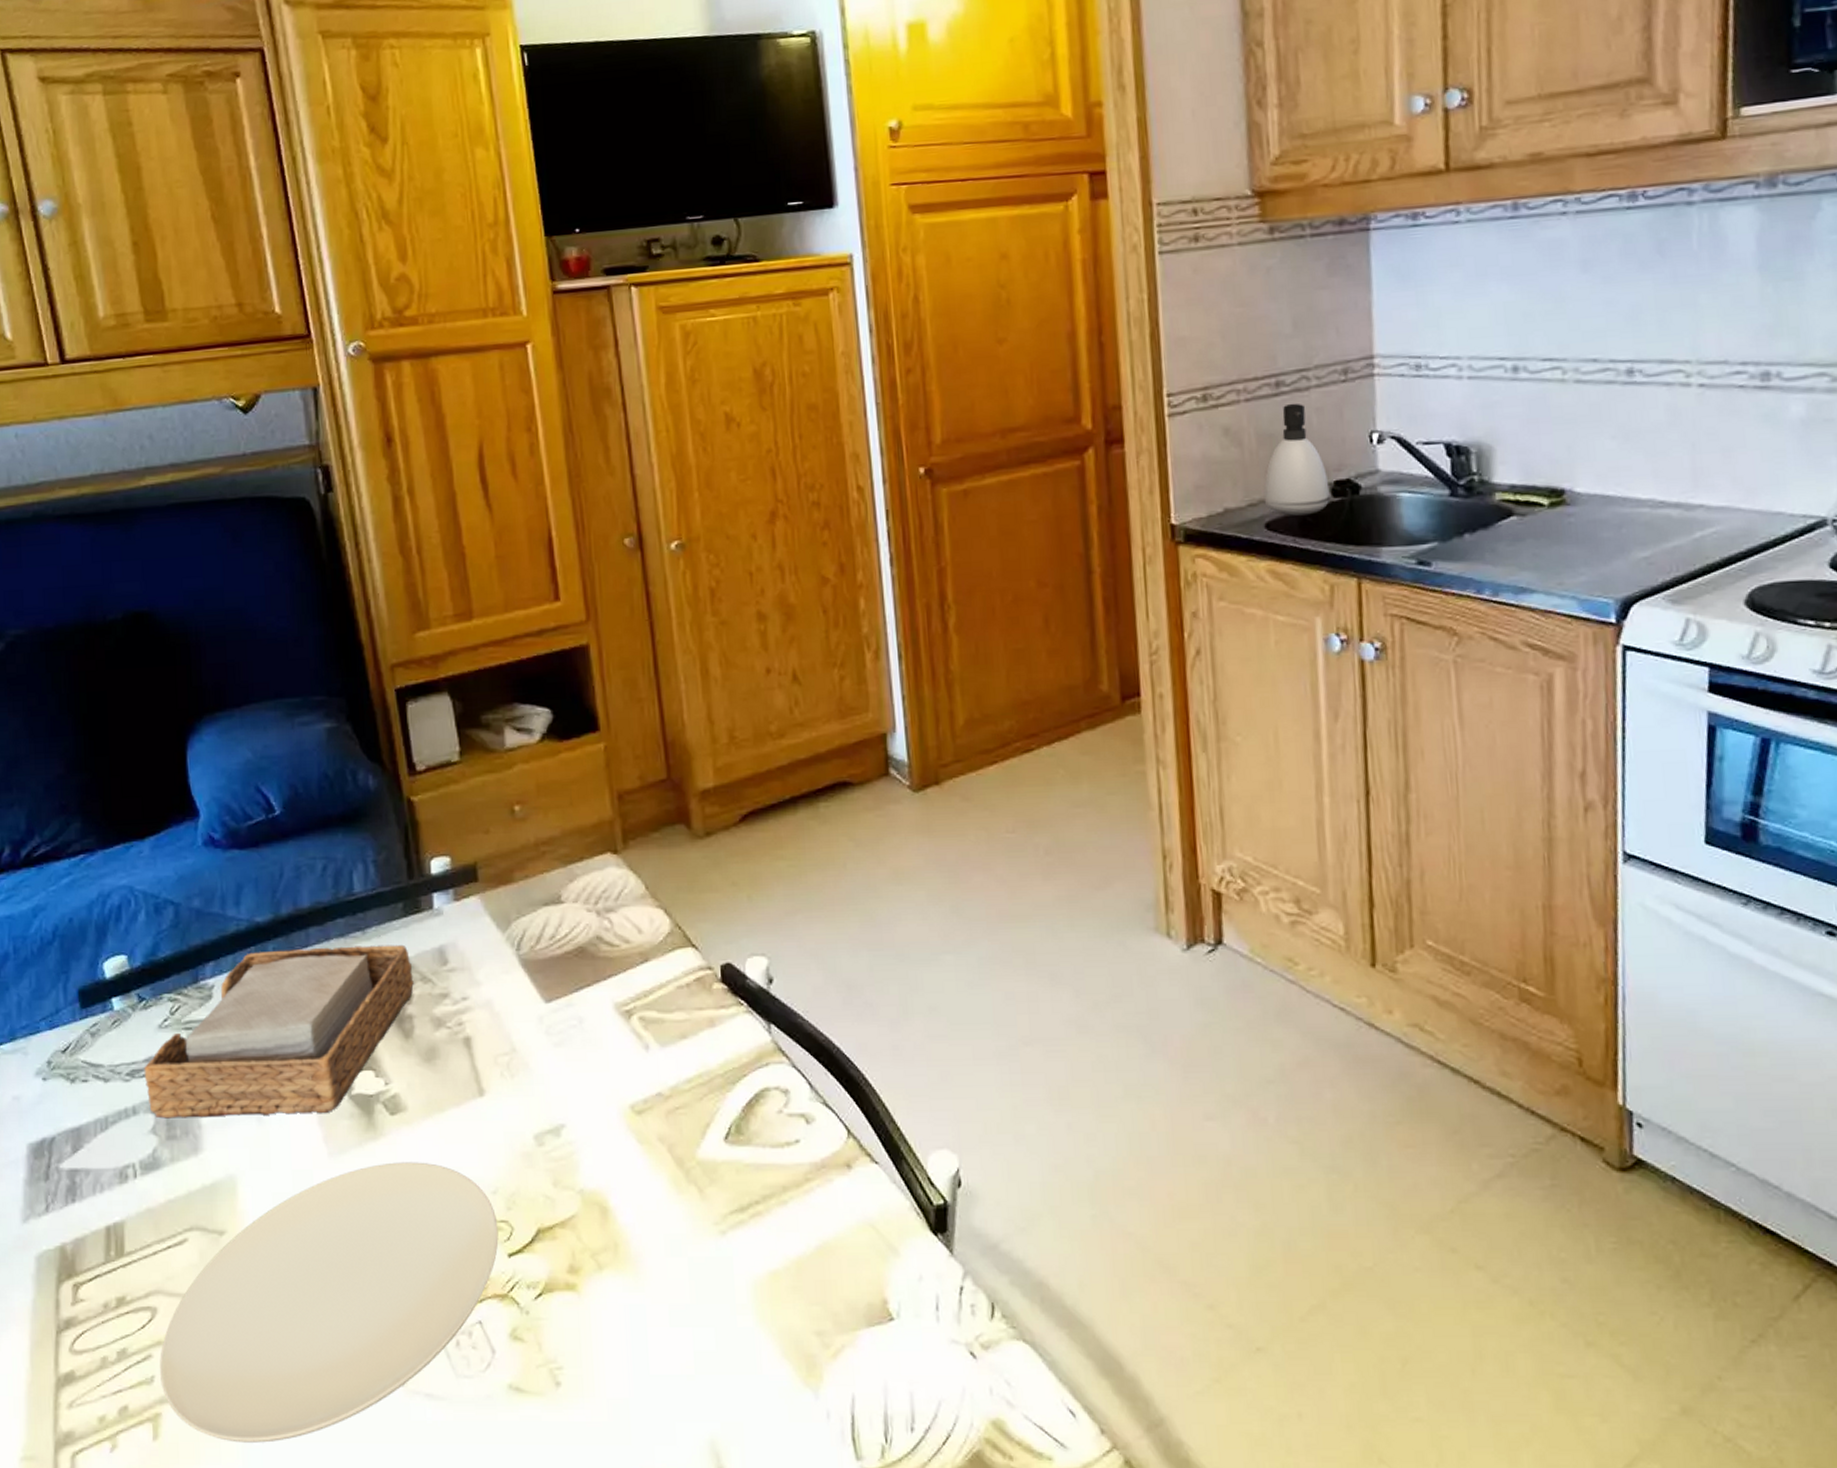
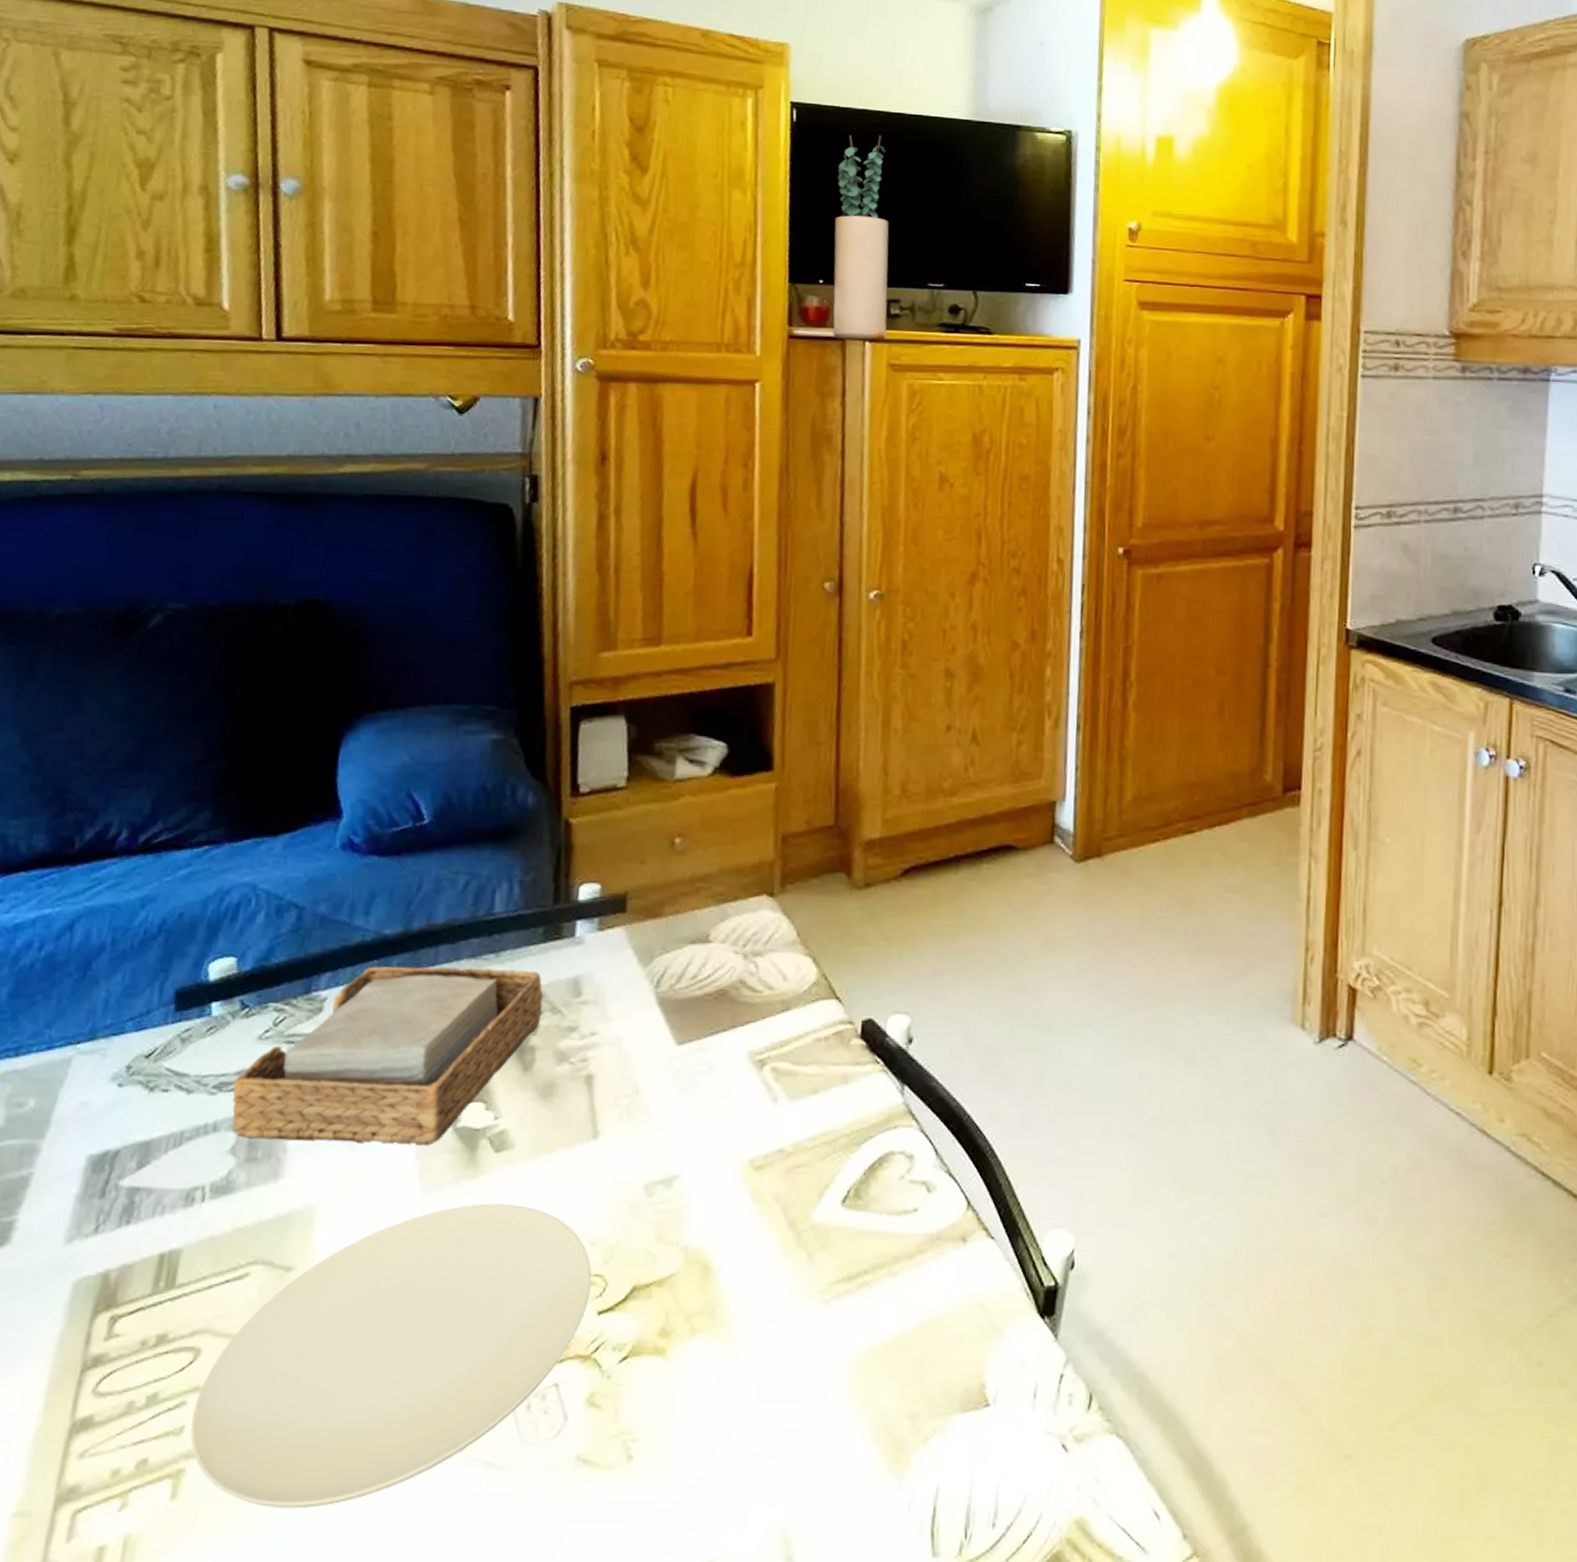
vase: none [578,67,651,289] -> present [833,135,889,342]
soap dispenser: present [1263,403,1330,517] -> none [1433,529,1493,636]

